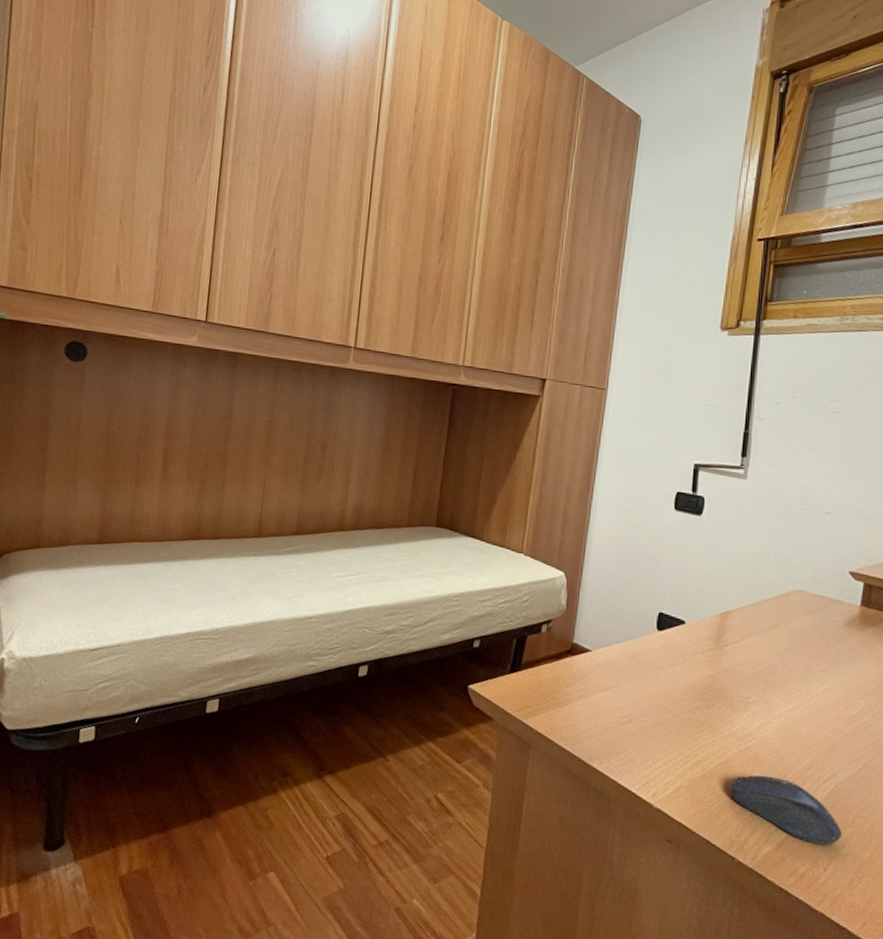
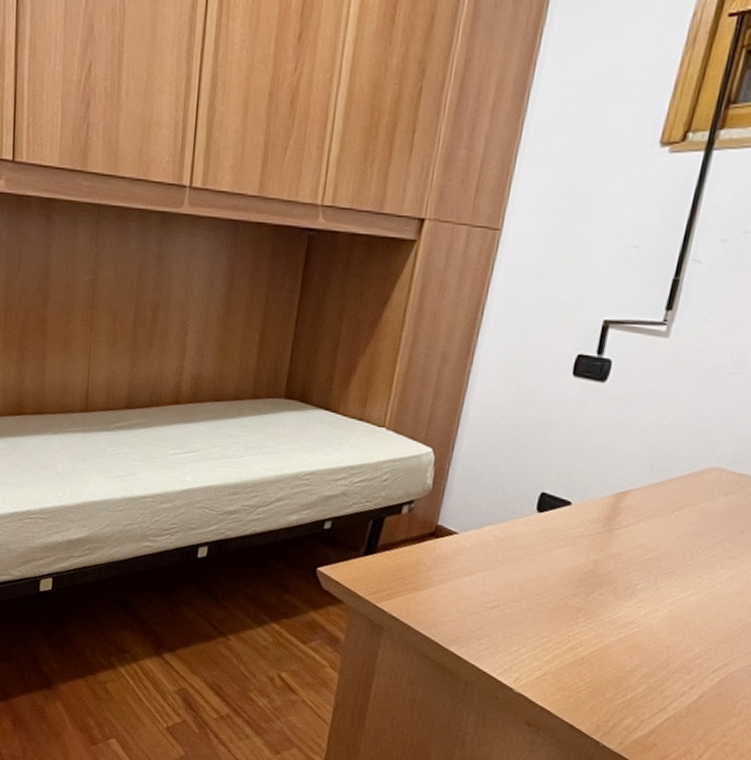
computer mouse: present [731,775,842,846] -> none [604,663,726,735]

